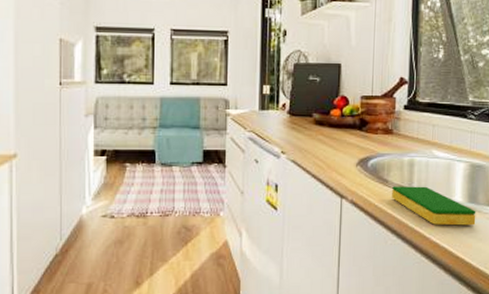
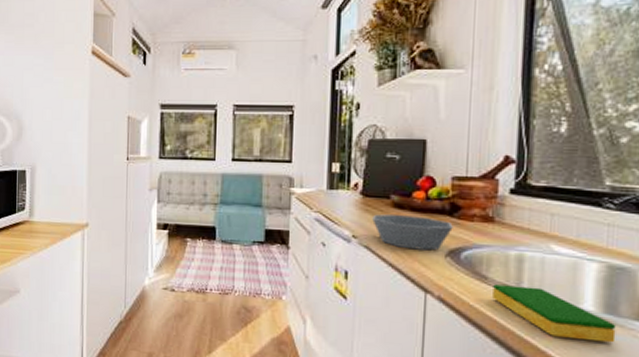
bowl: none [298,130,362,161] -> present [372,213,453,251]

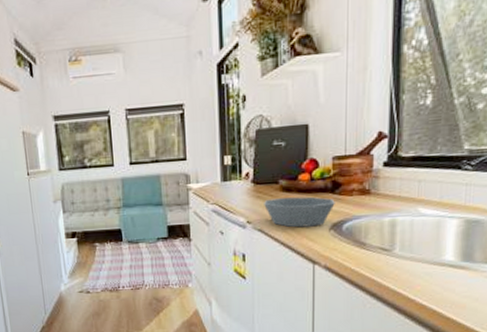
dish sponge: present [492,284,616,343] -> none [370,246,472,286]

